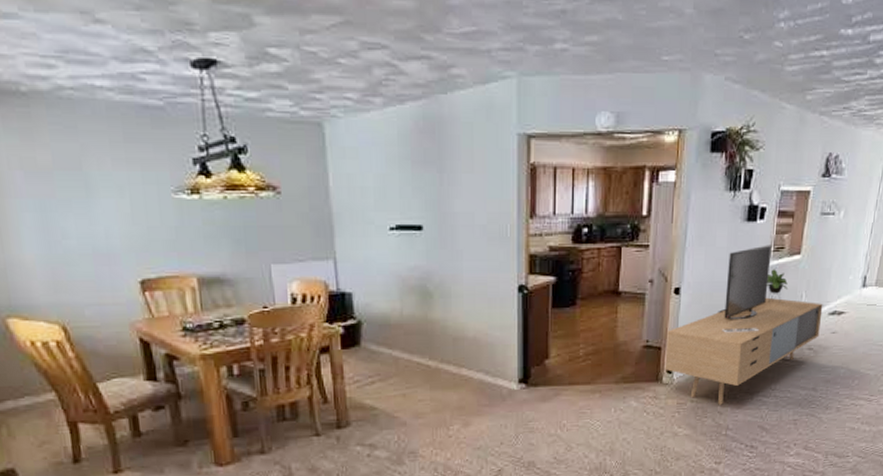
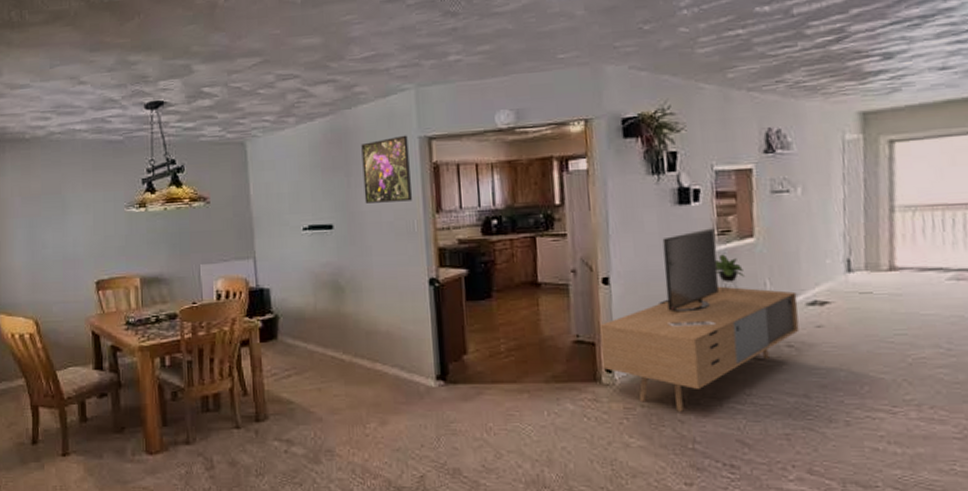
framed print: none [456,130,506,204] -> present [361,135,412,204]

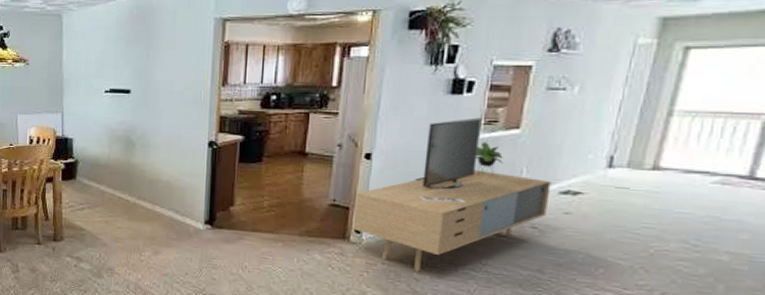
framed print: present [361,135,412,204] -> none [160,16,205,74]

